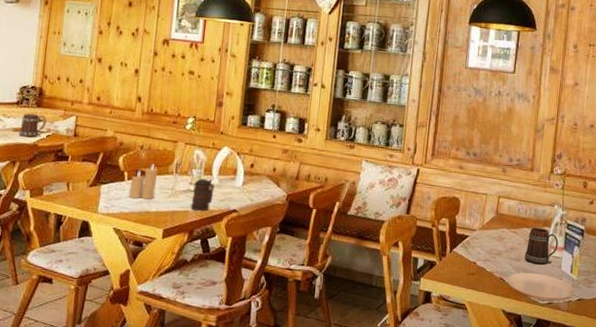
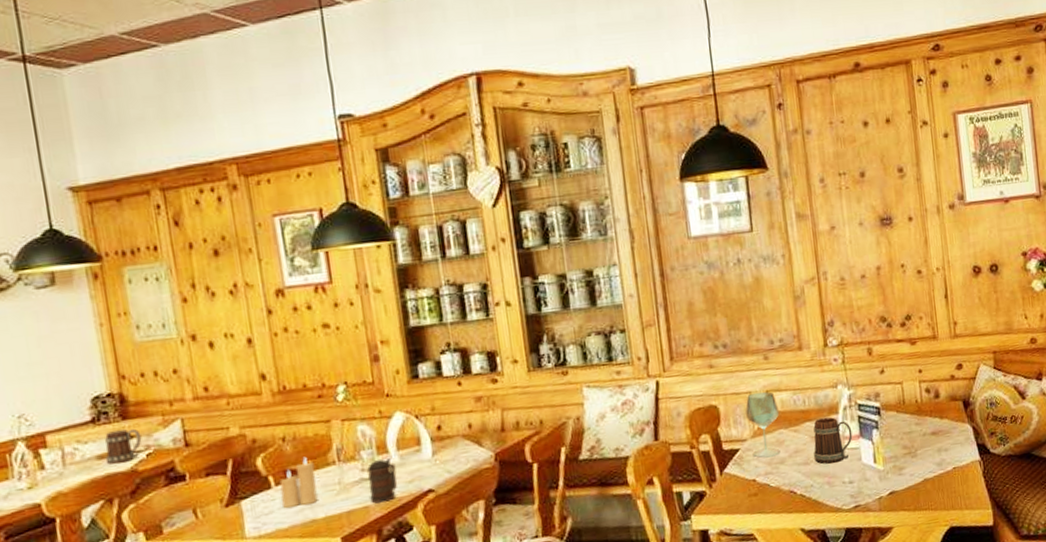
wine glass: none [478,195,506,248] -> present [745,391,780,458]
plate: present [507,272,576,301] -> none [798,473,885,506]

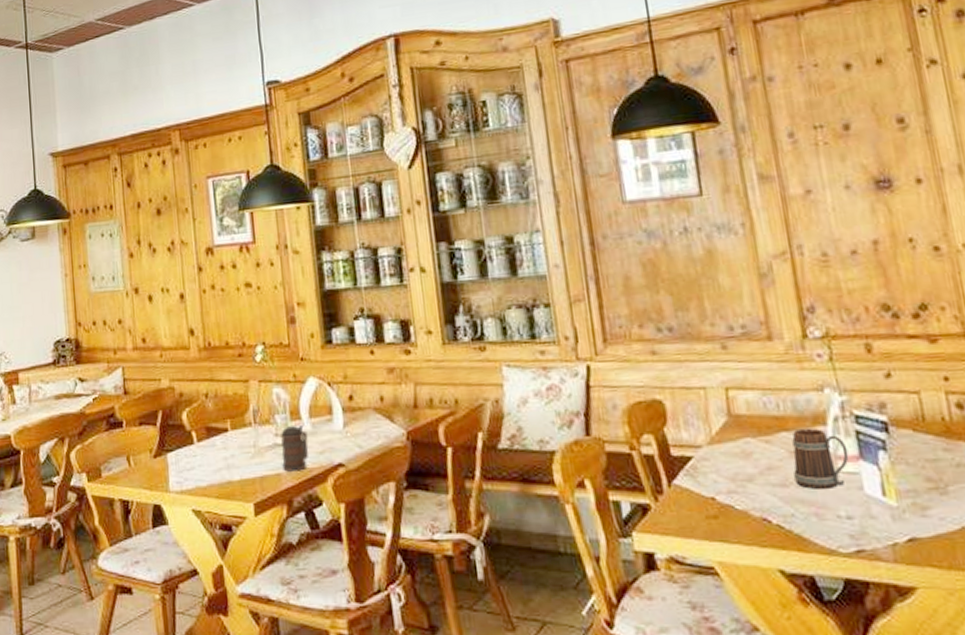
beer mug: present [105,428,142,465] -> none [61,373,90,405]
candle: present [279,457,318,509] -> none [201,415,234,467]
wine glass: present [745,391,780,458] -> none [698,388,748,472]

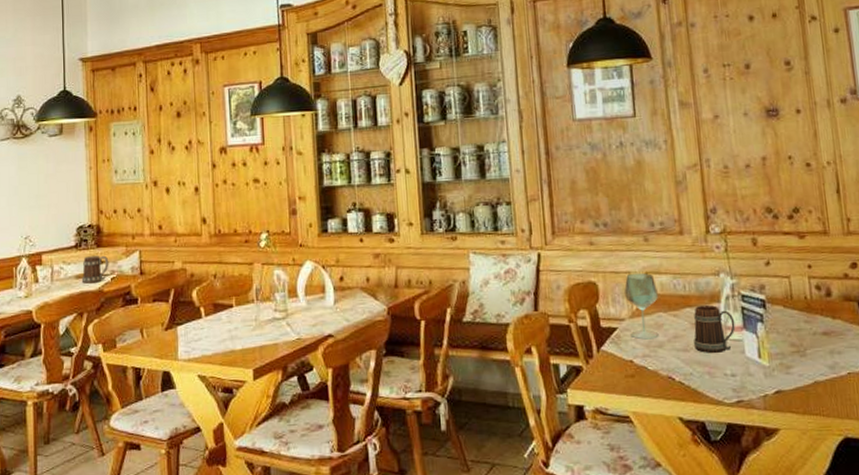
beer mug: none [61,373,90,405] -> present [81,255,109,284]
beer mug: present [281,424,309,472] -> none [279,301,303,342]
wine glass: none [698,388,748,472] -> present [623,272,659,340]

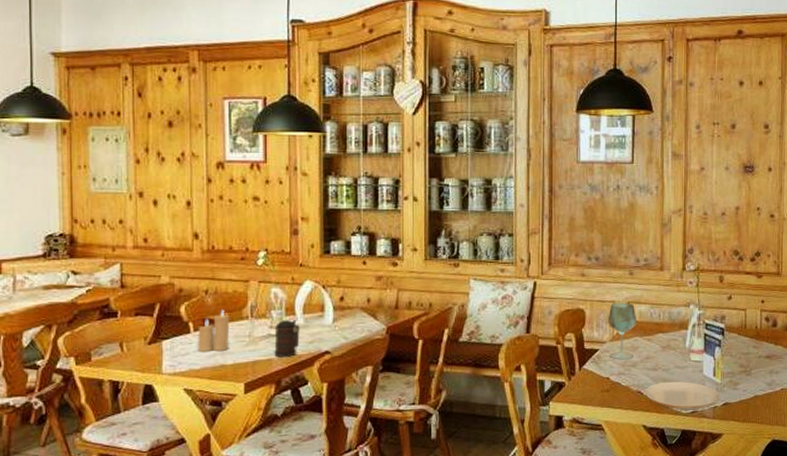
beer mug: present [81,255,109,284] -> none [50,266,84,295]
candle: none [208,293,238,338] -> present [197,309,230,353]
beer mug: none [279,301,303,342] -> present [274,319,300,358]
plate: none [677,364,771,399] -> present [645,381,721,410]
beer mug: present [694,304,736,354] -> none [662,331,698,373]

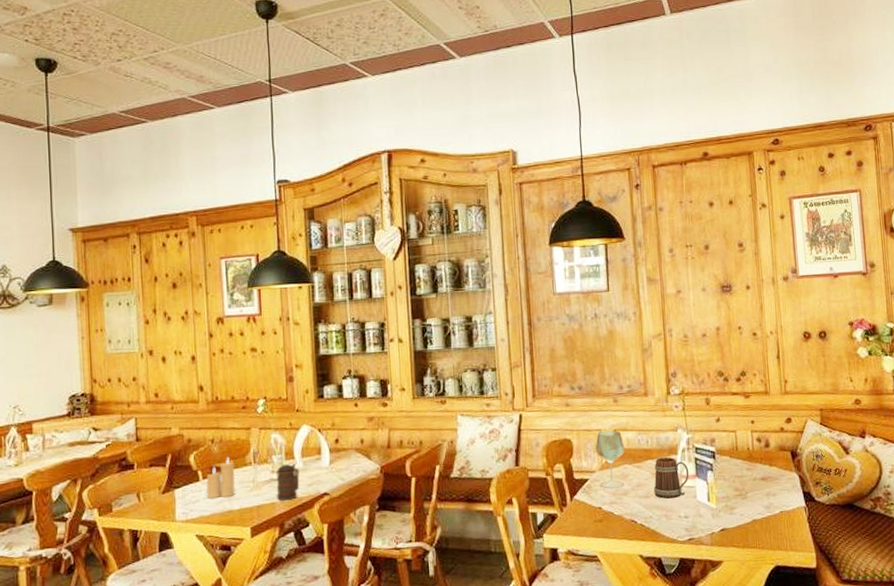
plate: present [645,381,721,410] -> none [639,508,717,538]
beer mug: none [662,331,698,373] -> present [654,456,689,500]

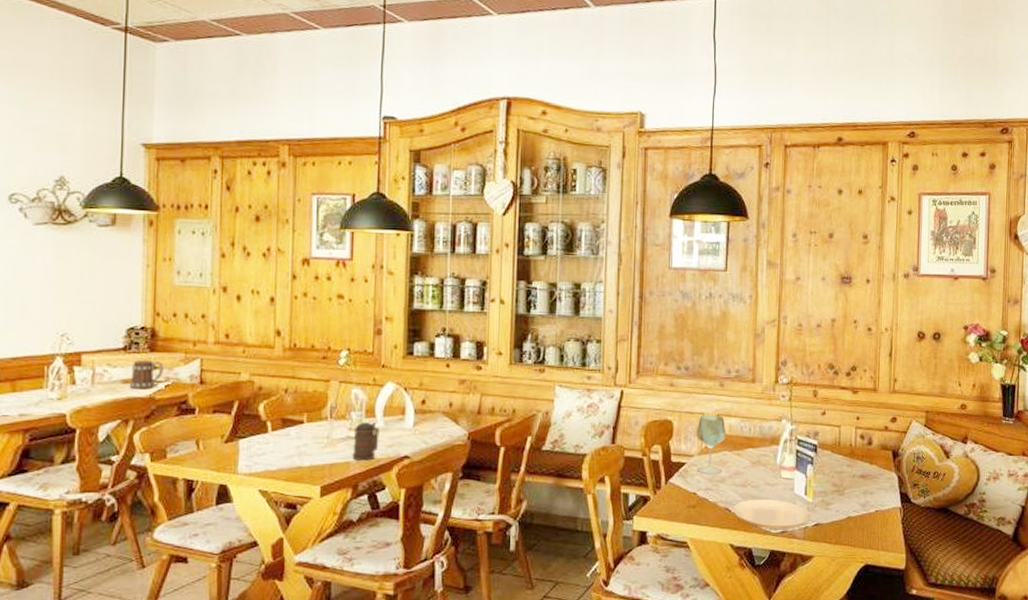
beer mug: none [75,423,104,451] -> present [129,360,164,389]
candle: present [206,457,235,499] -> none [274,409,309,453]
plate: none [639,508,717,538] -> present [733,499,812,529]
beer mug: present [654,456,689,500] -> none [752,446,789,490]

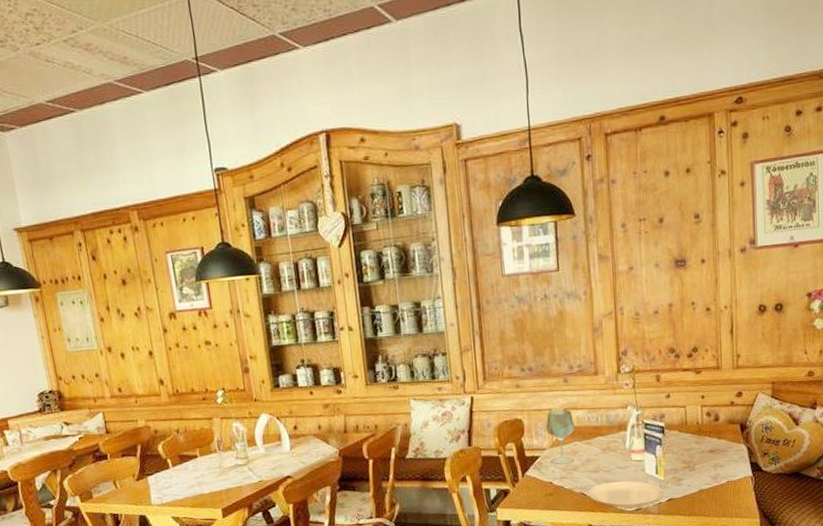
beer mug: present [129,360,164,389] -> none [49,418,75,444]
beer mug: present [352,421,380,461] -> none [240,449,264,485]

